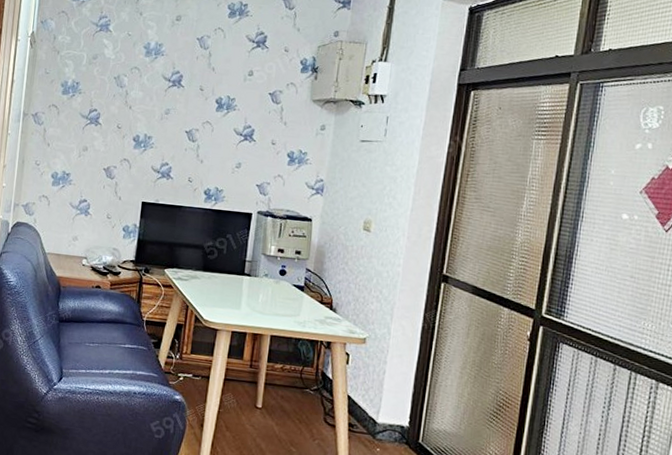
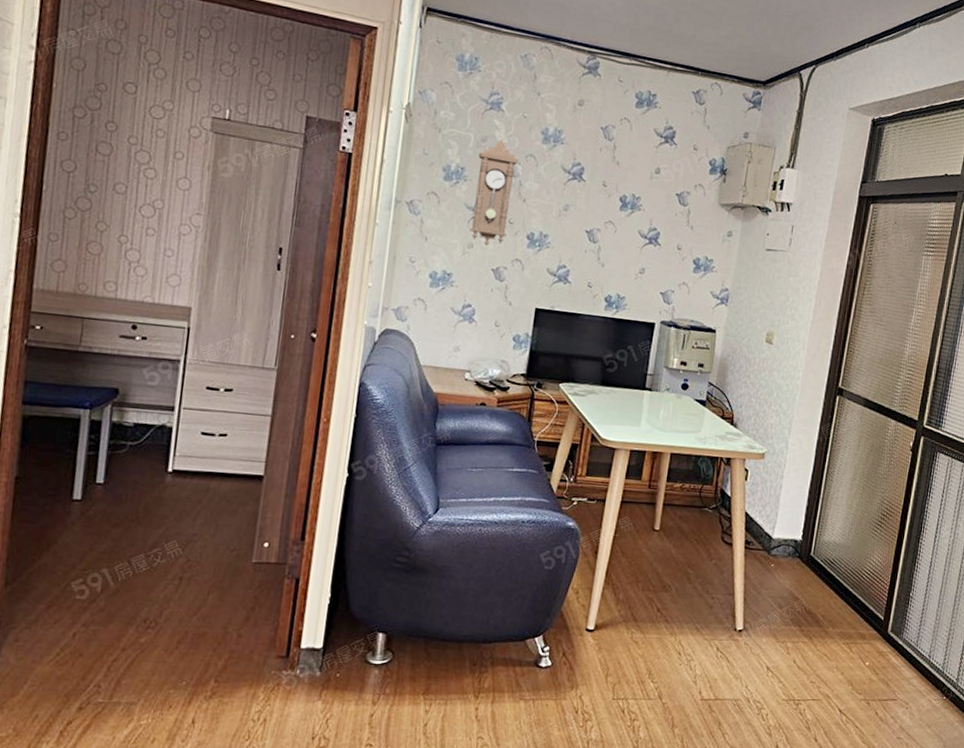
pendulum clock: none [84,56,125,149] -> present [470,139,519,247]

